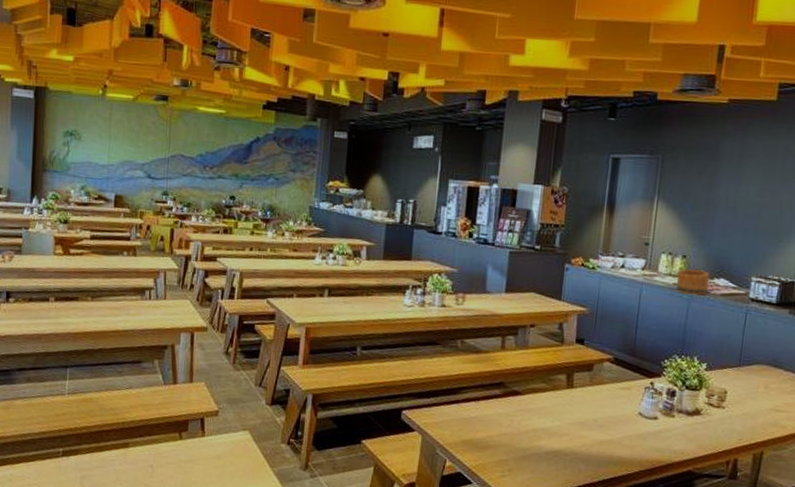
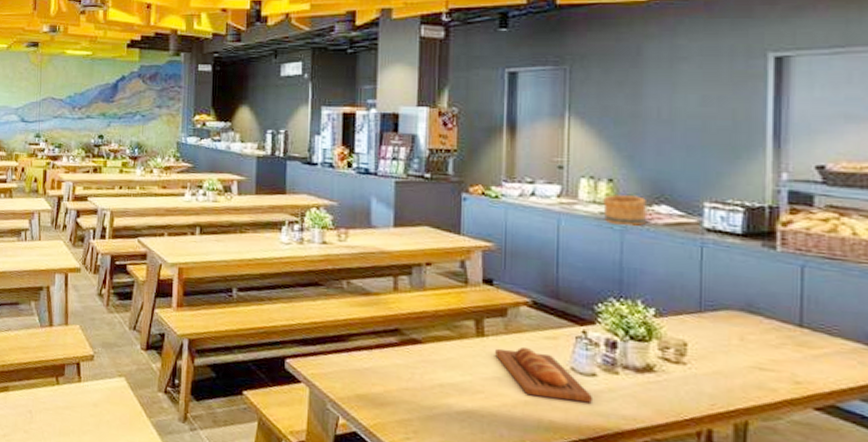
bread loaf: none [581,396,654,441] -> present [495,346,594,403]

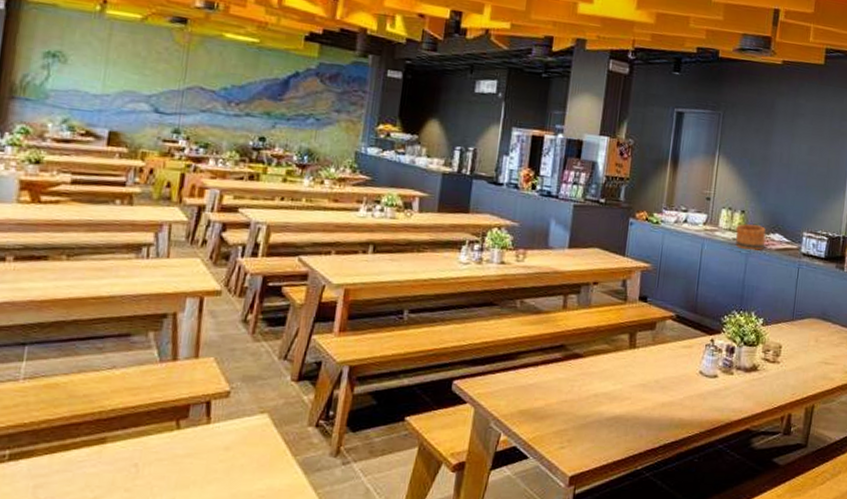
bread loaf: present [495,346,594,403] -> none [643,355,714,401]

